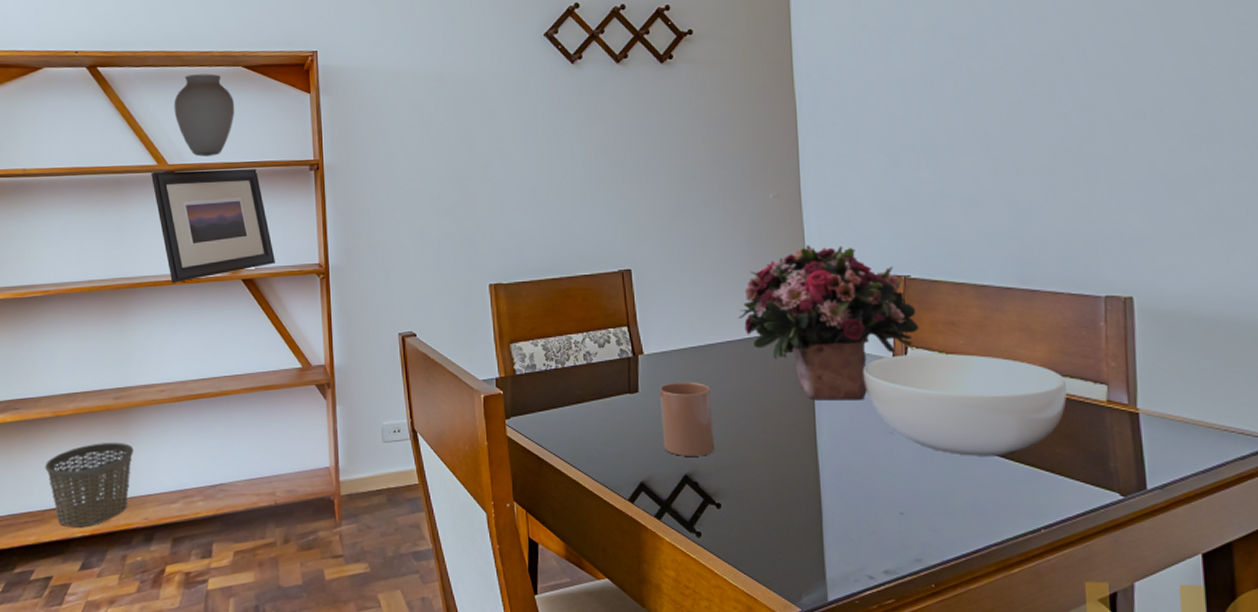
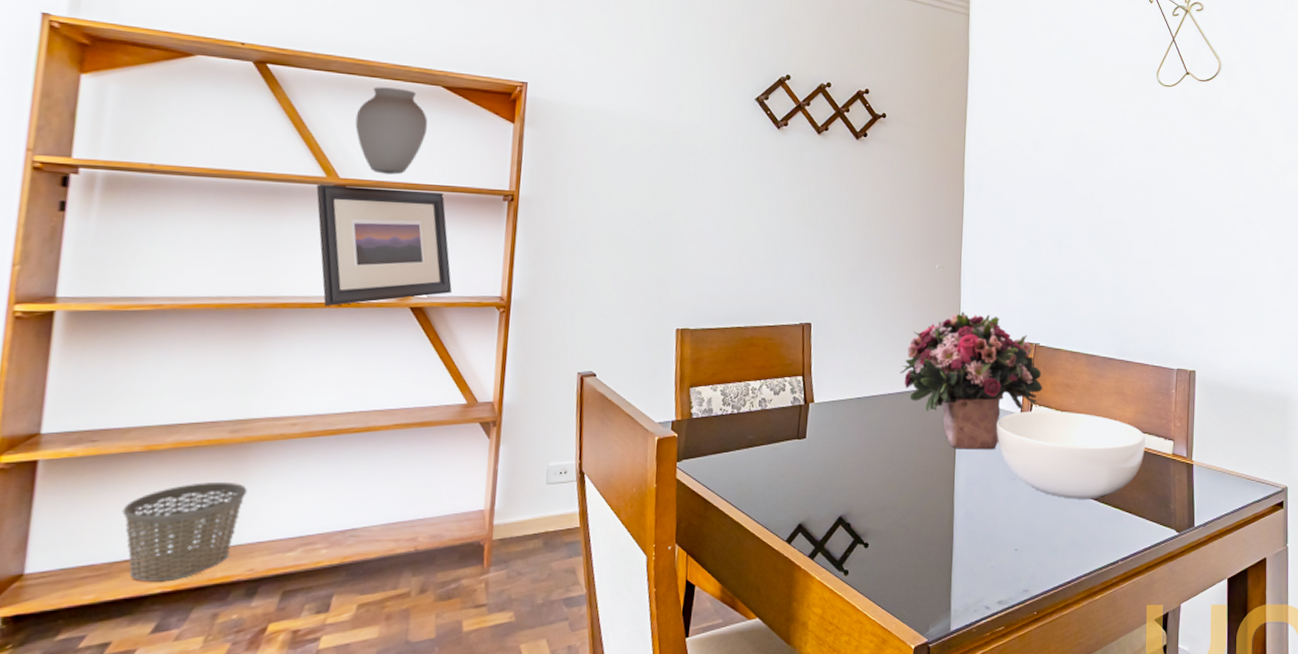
mug: present [659,381,716,456] -> none [823,429,870,499]

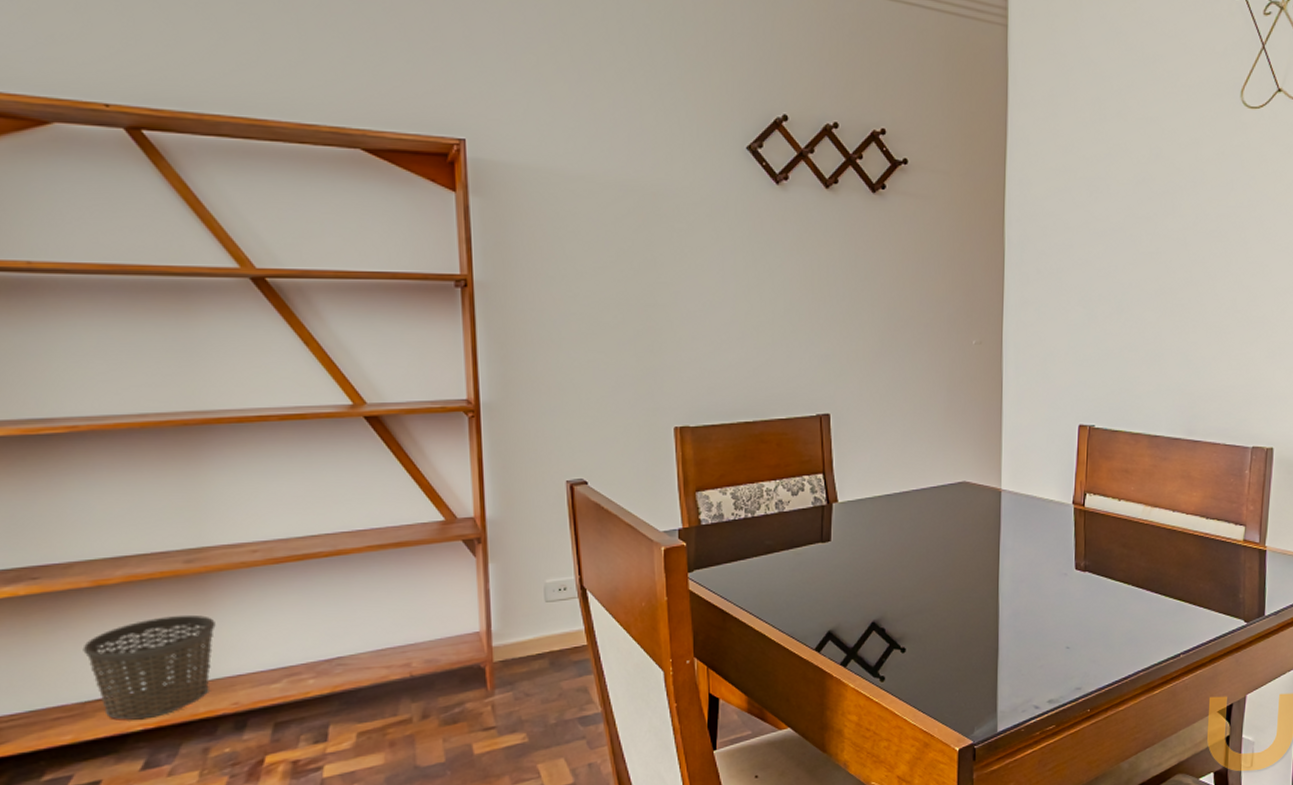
picture frame: present [316,184,452,307] -> none [231,276,409,420]
vase: present [355,87,428,175] -> none [262,153,352,261]
bouquet: present [900,312,1043,450] -> none [934,393,1098,546]
bowl: present [996,411,1146,500] -> none [1045,500,1214,593]

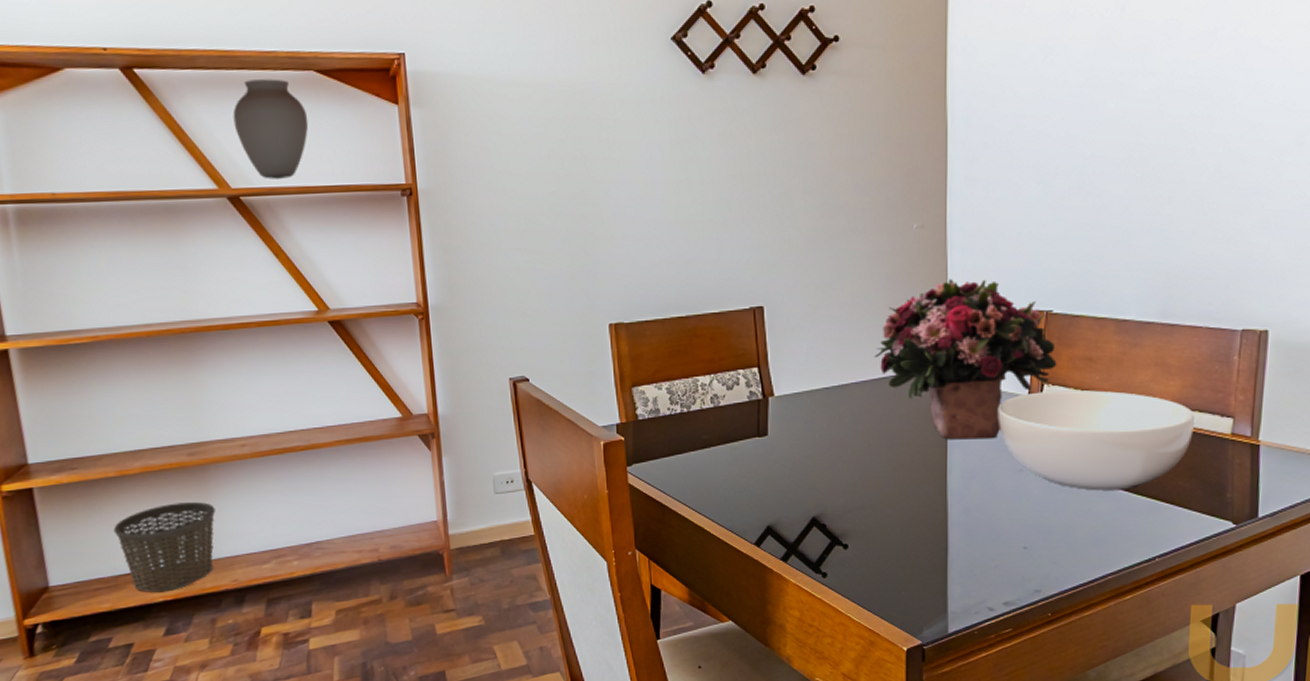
vase: none [262,153,352,261] -> present [233,79,309,179]
bouquet: none [934,393,1098,546] -> present [874,279,1057,440]
bowl: none [1045,500,1214,593] -> present [997,390,1196,491]

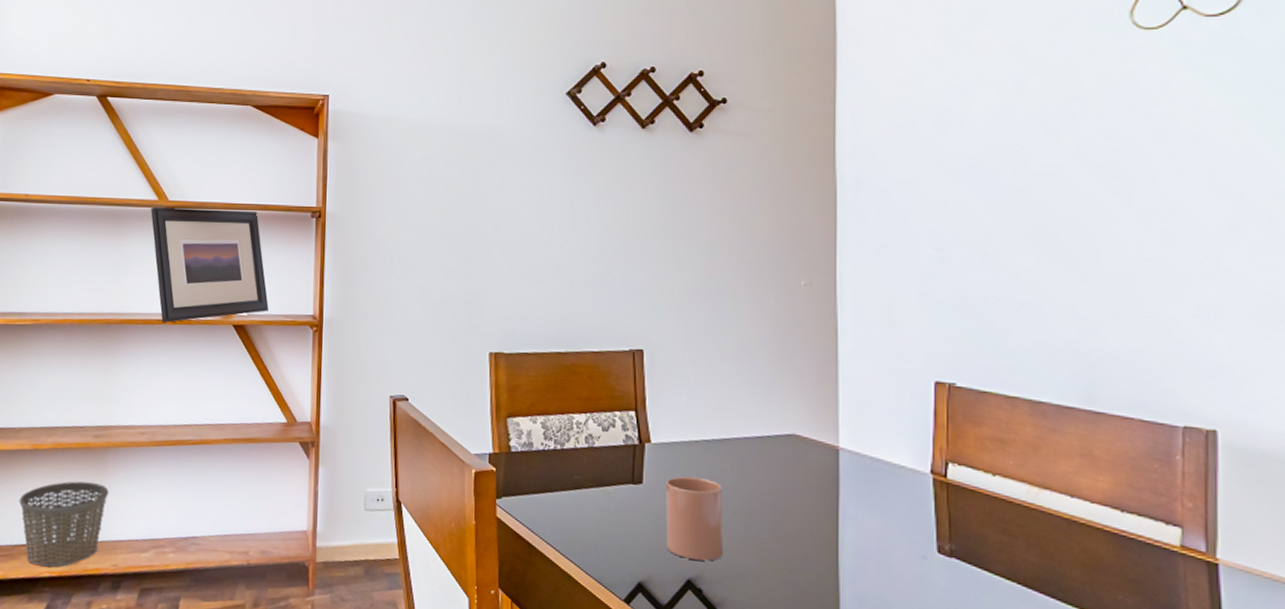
picture frame: none [211,194,366,327] -> present [151,206,269,323]
vase: present [233,79,309,179] -> none [179,111,241,195]
mug: none [789,423,845,499] -> present [665,476,724,561]
bouquet: present [874,279,1057,440] -> none [758,340,963,517]
bowl: present [997,390,1196,491] -> none [896,470,1134,597]

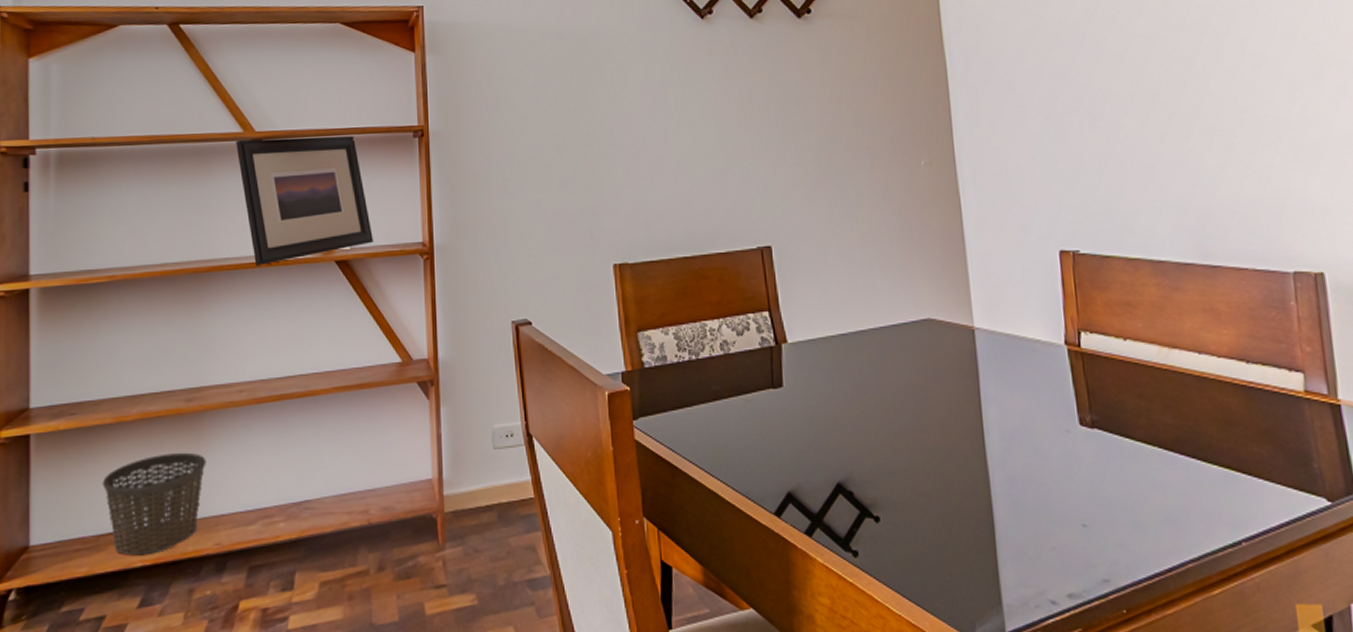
mug: present [665,476,724,561] -> none [805,374,871,461]

